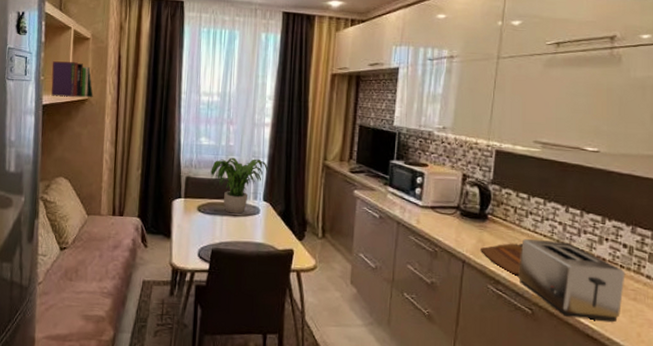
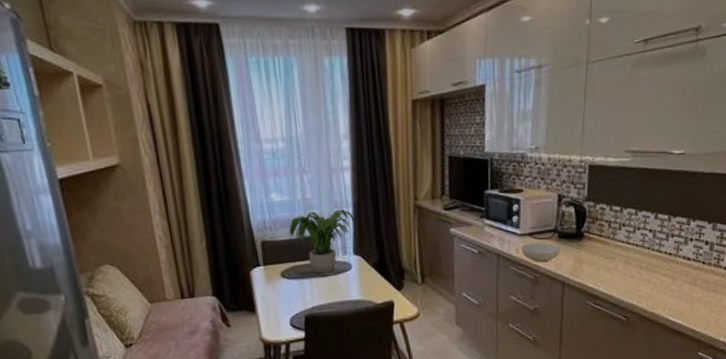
books: present [51,61,93,98] -> none [57,118,125,167]
bowl: none [421,216,463,238] -> present [520,242,561,263]
cutting board: present [481,243,523,276] -> none [579,256,617,288]
toaster: present [518,239,626,322] -> none [614,248,707,319]

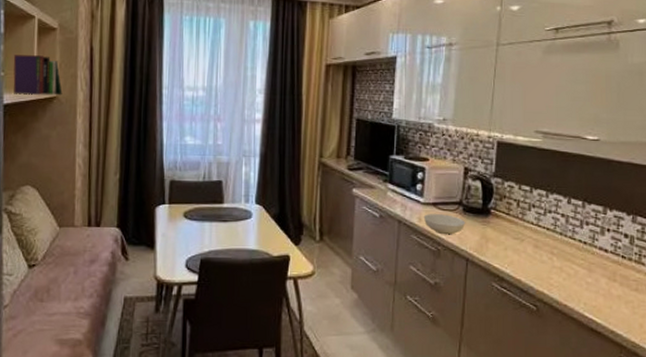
books: none [57,118,125,167] -> present [13,55,63,96]
potted plant: present [289,209,355,274] -> none [197,157,260,219]

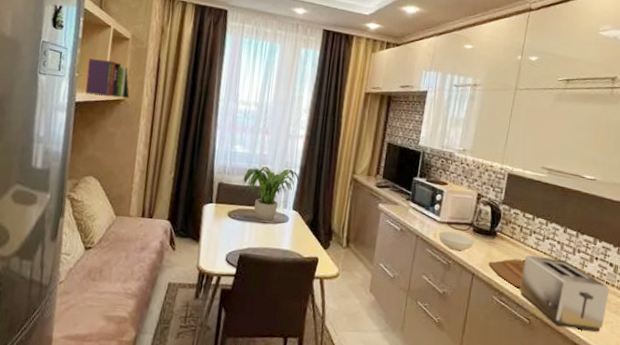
potted plant: none [197,157,260,219] -> present [243,166,300,221]
cutting board: none [484,238,526,272] -> present [489,258,525,289]
toaster: none [522,233,627,314] -> present [520,255,610,332]

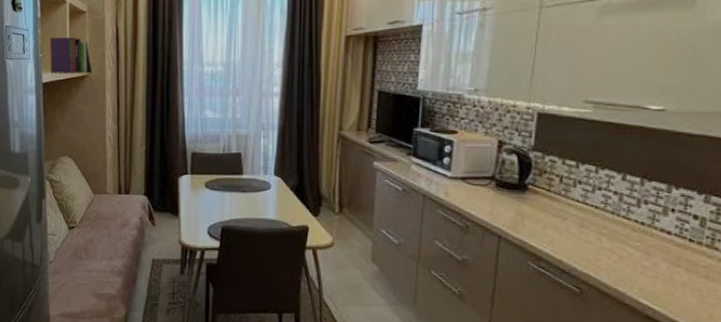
potted plant: present [243,166,300,221] -> none [217,130,279,190]
bowl: present [438,231,475,252] -> none [450,187,499,211]
cutting board: present [489,258,525,289] -> none [519,216,570,252]
toaster: present [520,255,610,332] -> none [564,211,696,302]

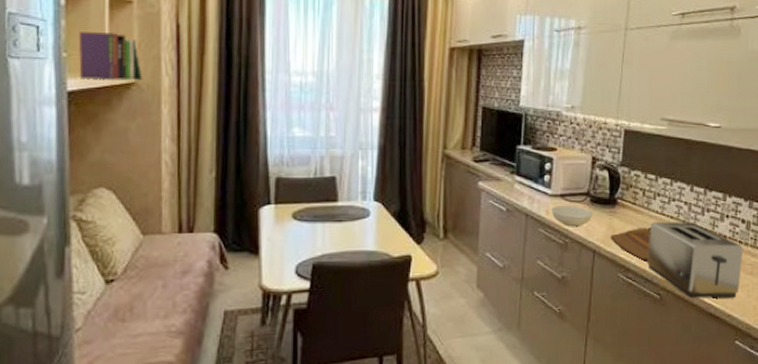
bowl: none [450,187,499,211] -> present [551,205,593,227]
cutting board: none [519,216,570,252] -> present [611,227,651,261]
toaster: none [564,211,696,302] -> present [647,222,744,299]

